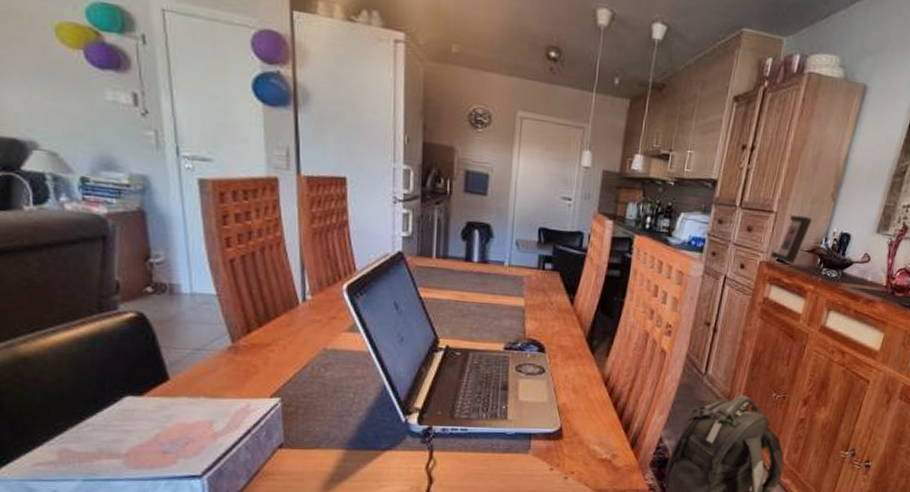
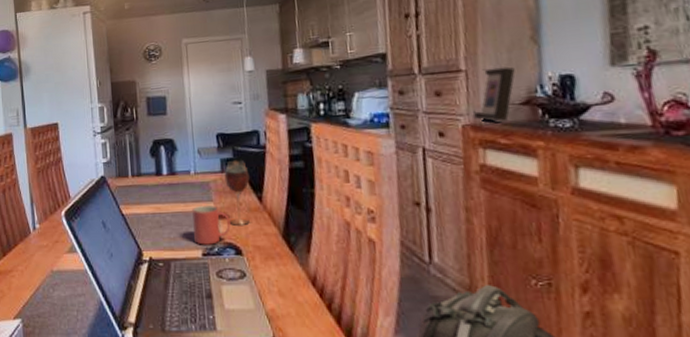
mug: none [498,299,538,340] -> present [192,204,231,245]
wineglass: none [538,258,566,325] -> present [224,160,250,225]

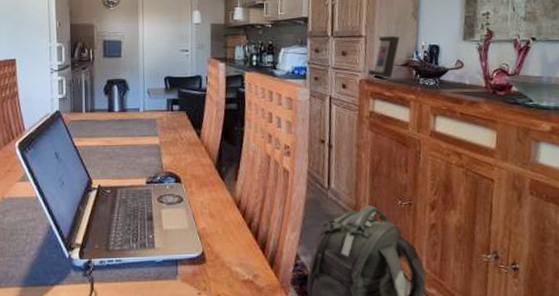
mug: present [192,204,231,245] -> none [139,139,172,174]
wineglass: present [224,160,250,225] -> none [169,100,191,157]

